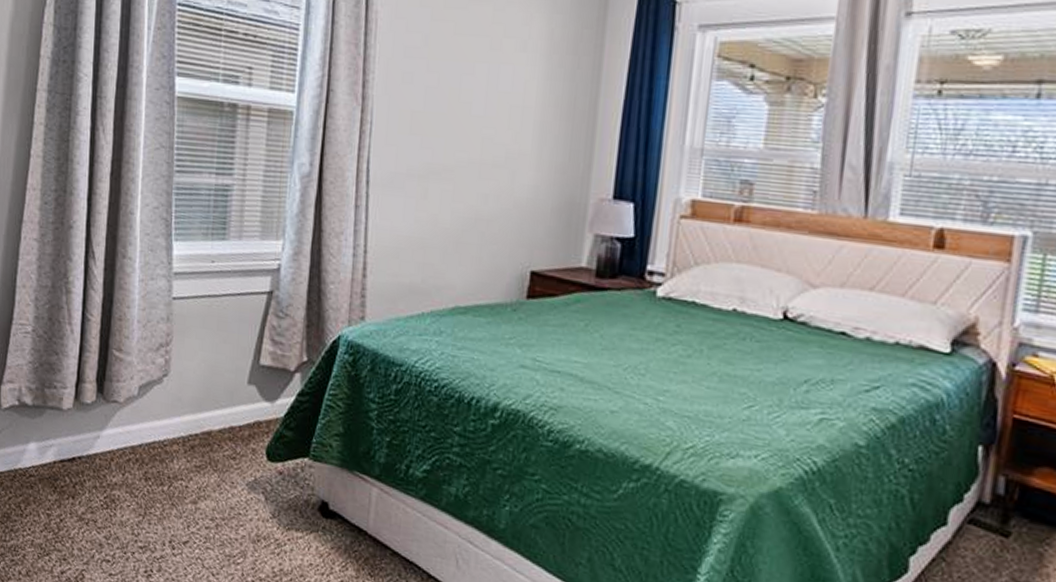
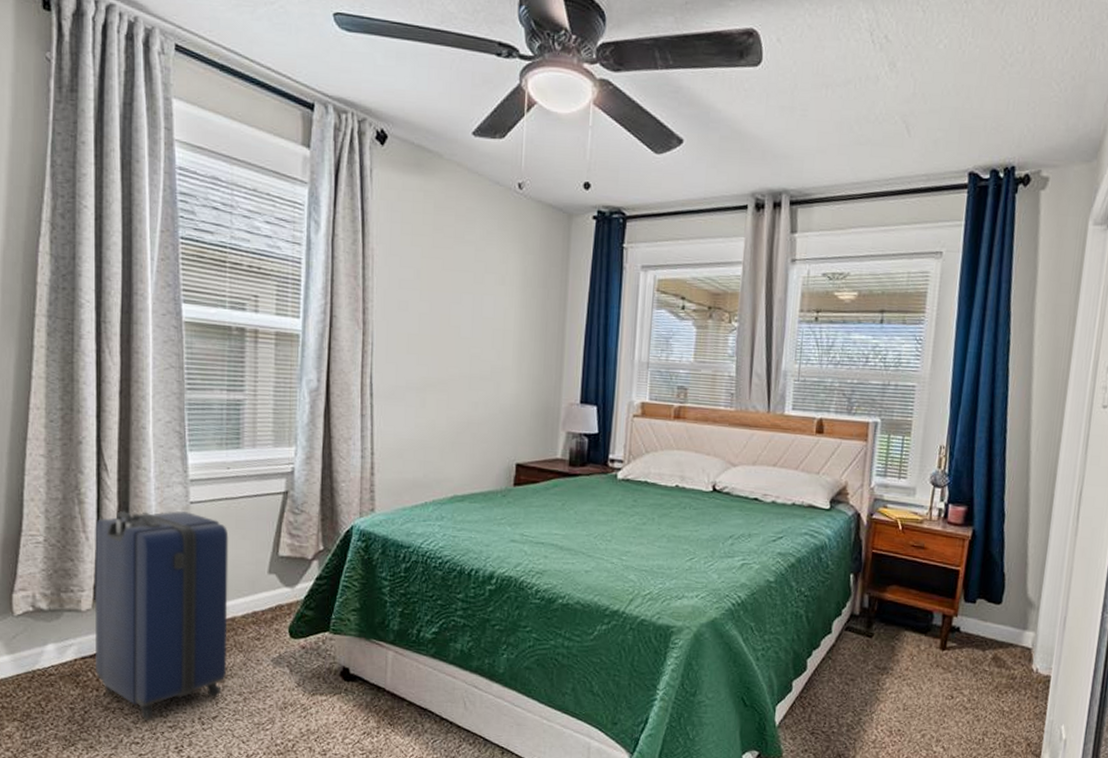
suitcase: none [73,303,210,537] -> present [94,510,229,720]

